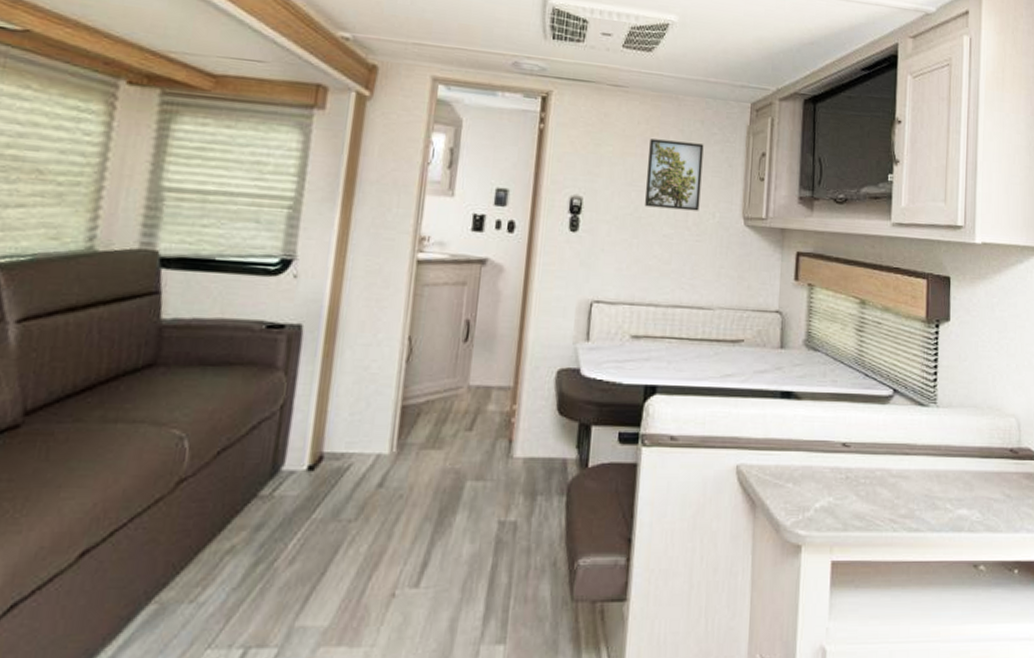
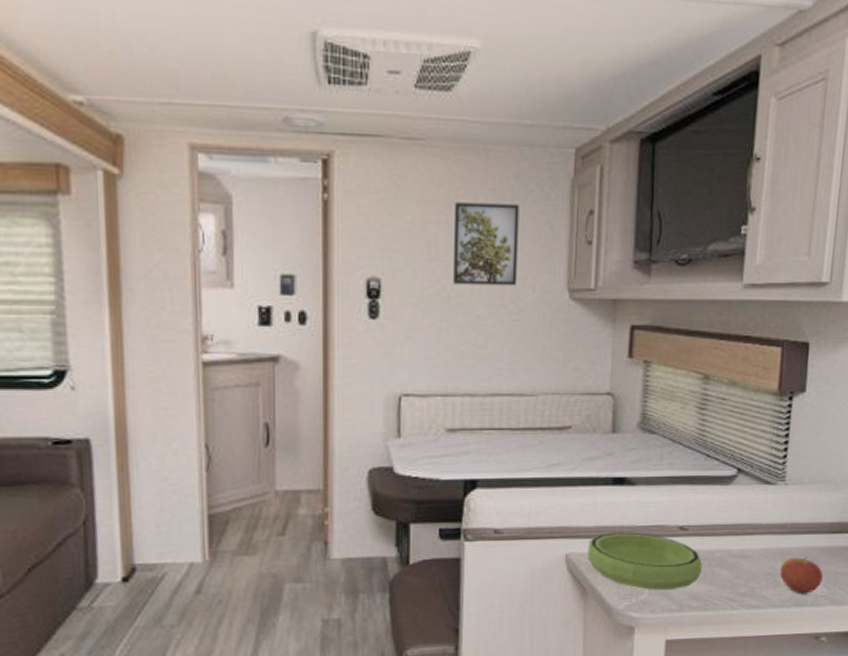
bowl: none [757,445,864,508] -> present [587,532,702,591]
apple: none [936,479,977,519] -> present [779,555,823,594]

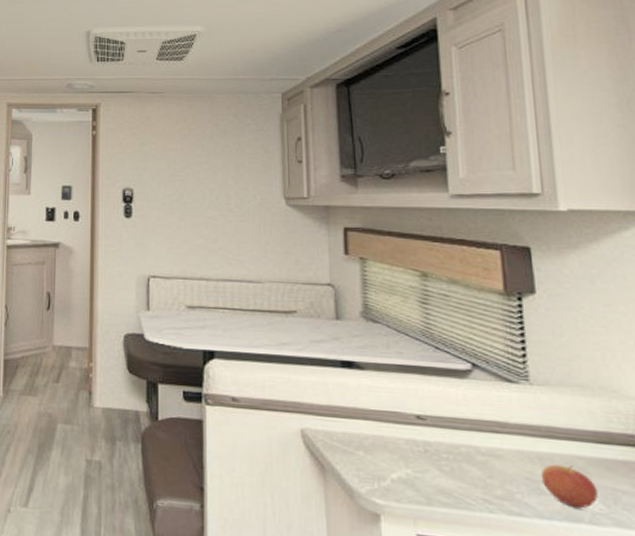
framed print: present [453,202,519,286] -> none [188,134,240,195]
bowl: present [587,532,702,591] -> none [322,413,448,481]

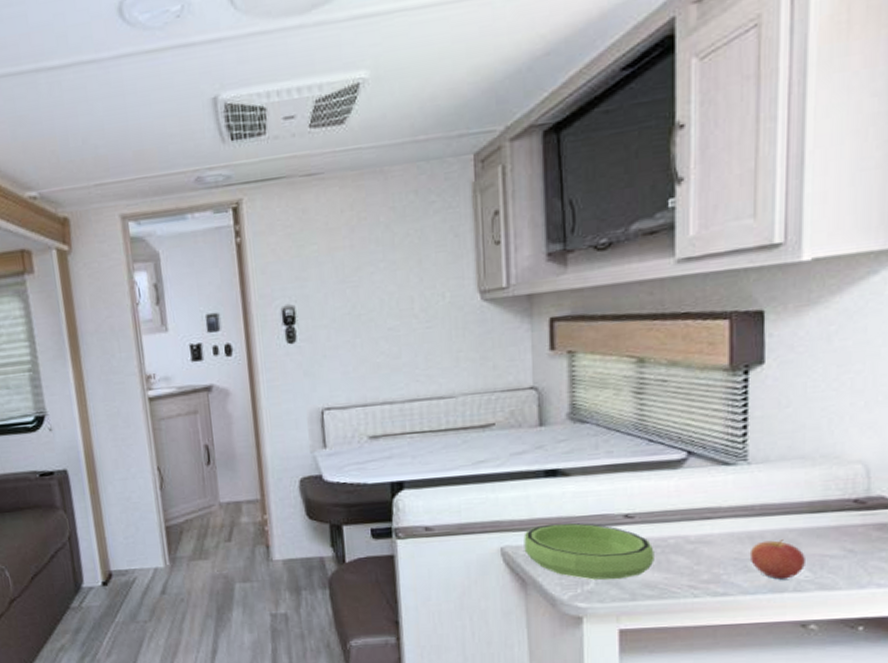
bowl: none [322,413,448,481] -> present [524,522,654,580]

